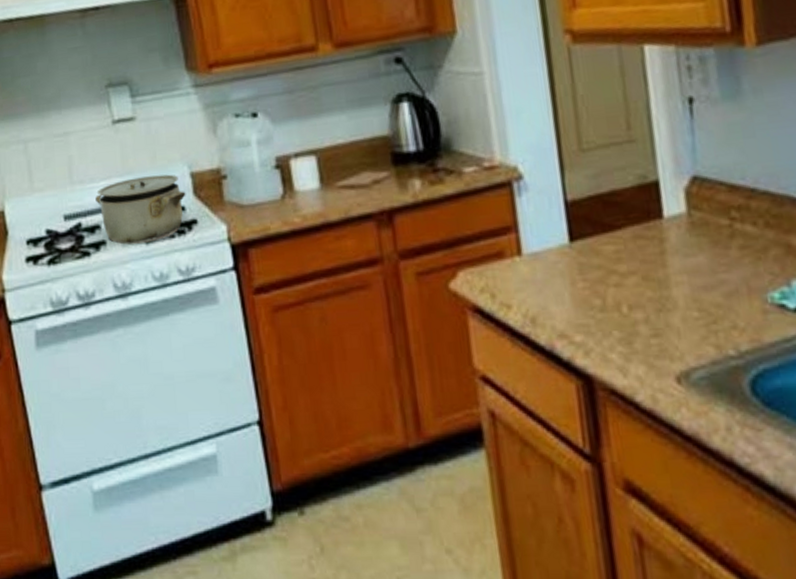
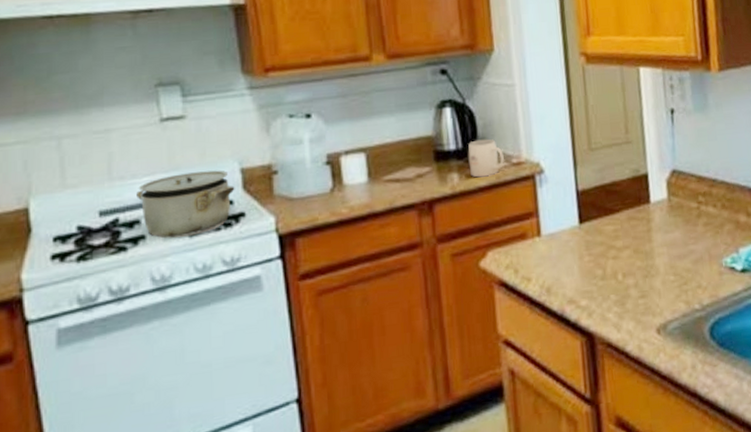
mug: none [430,138,475,185] -> present [467,139,505,179]

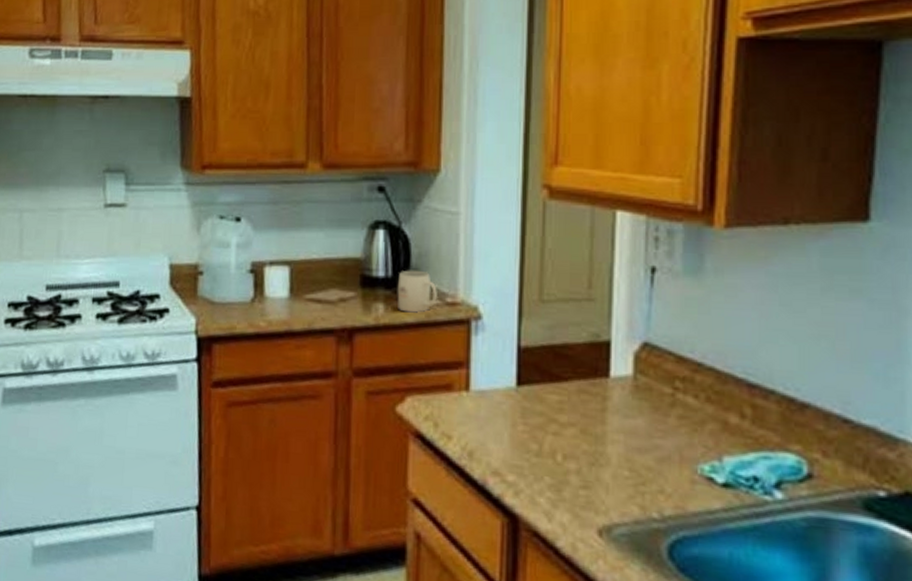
saucepan: present [136,170,235,239] -> none [78,260,163,323]

